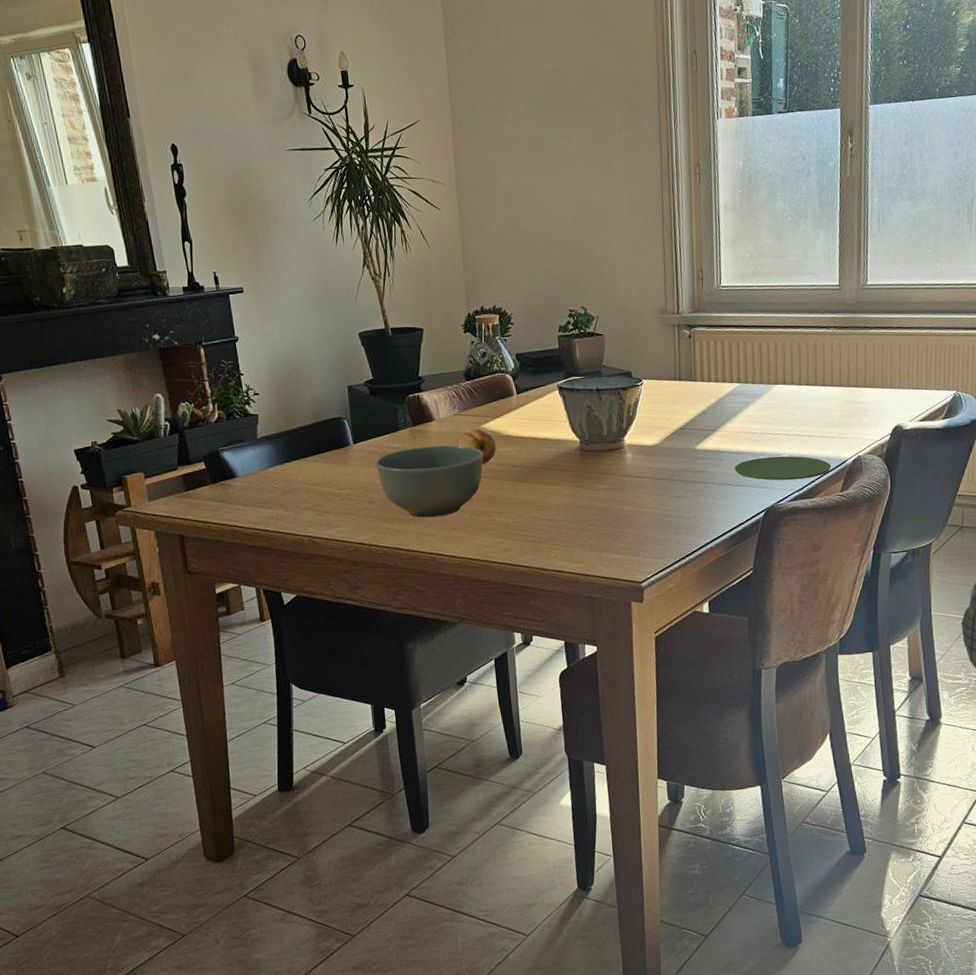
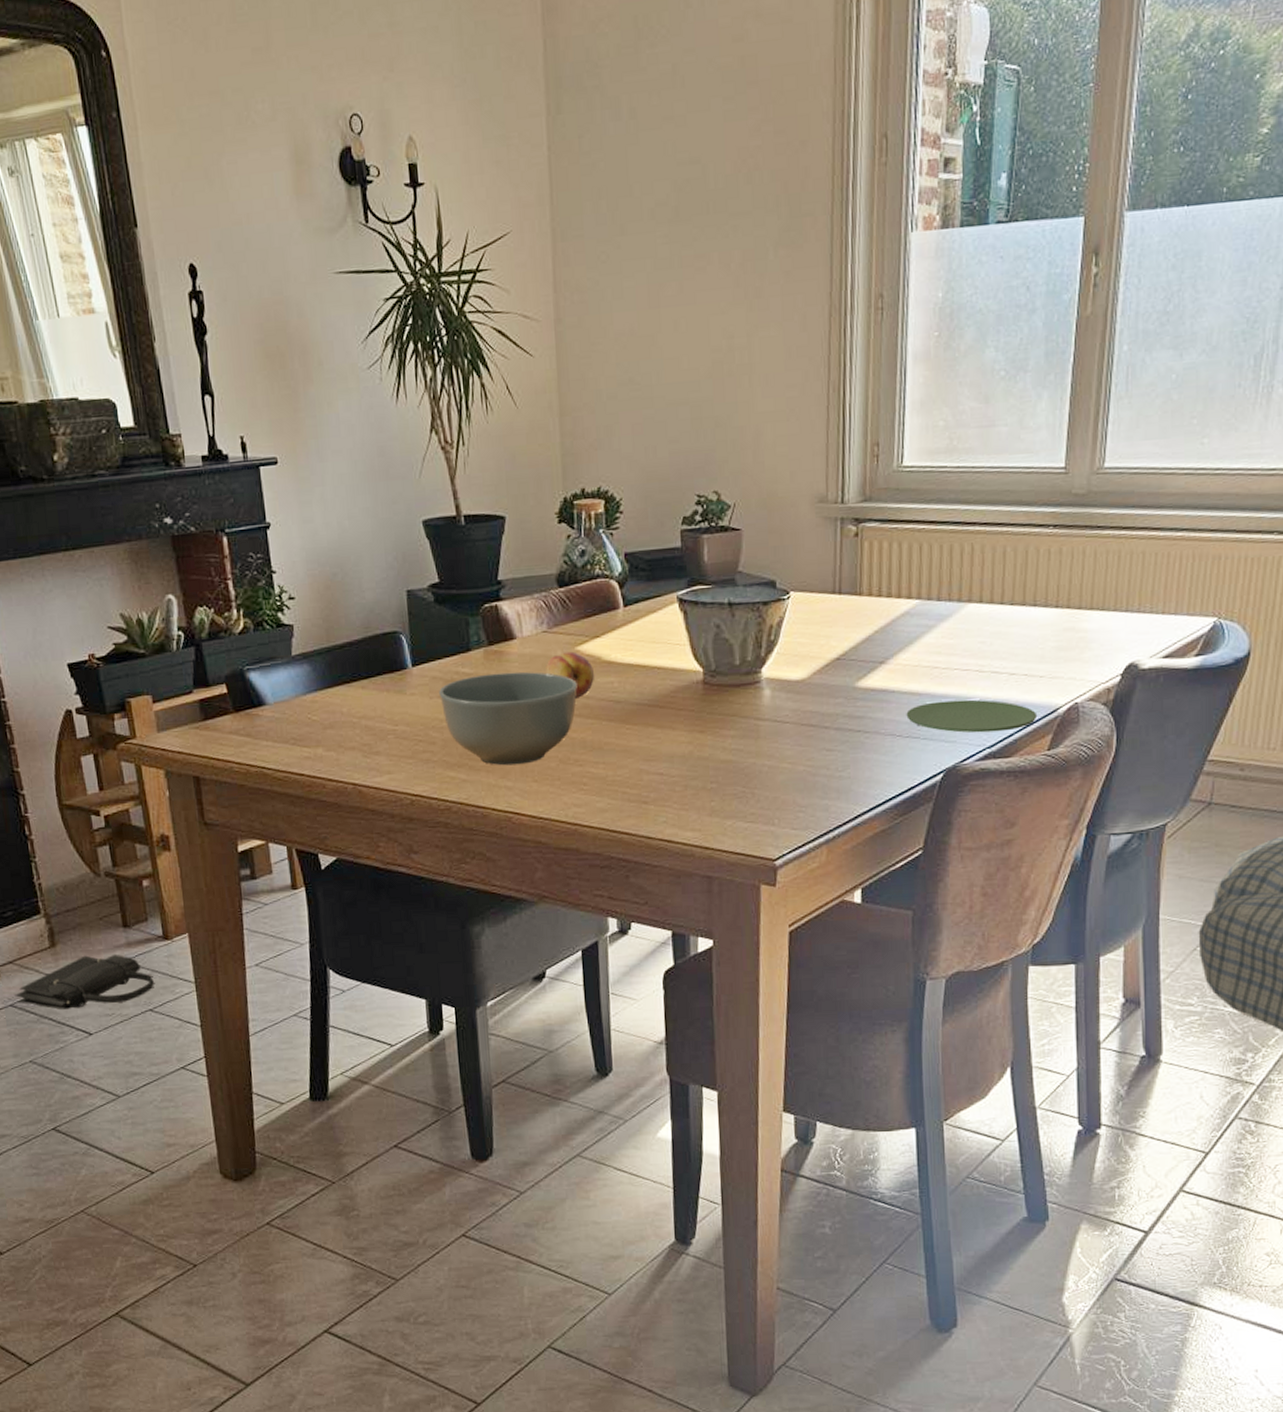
handbag: none [29,680,147,728] -> present [15,953,154,1010]

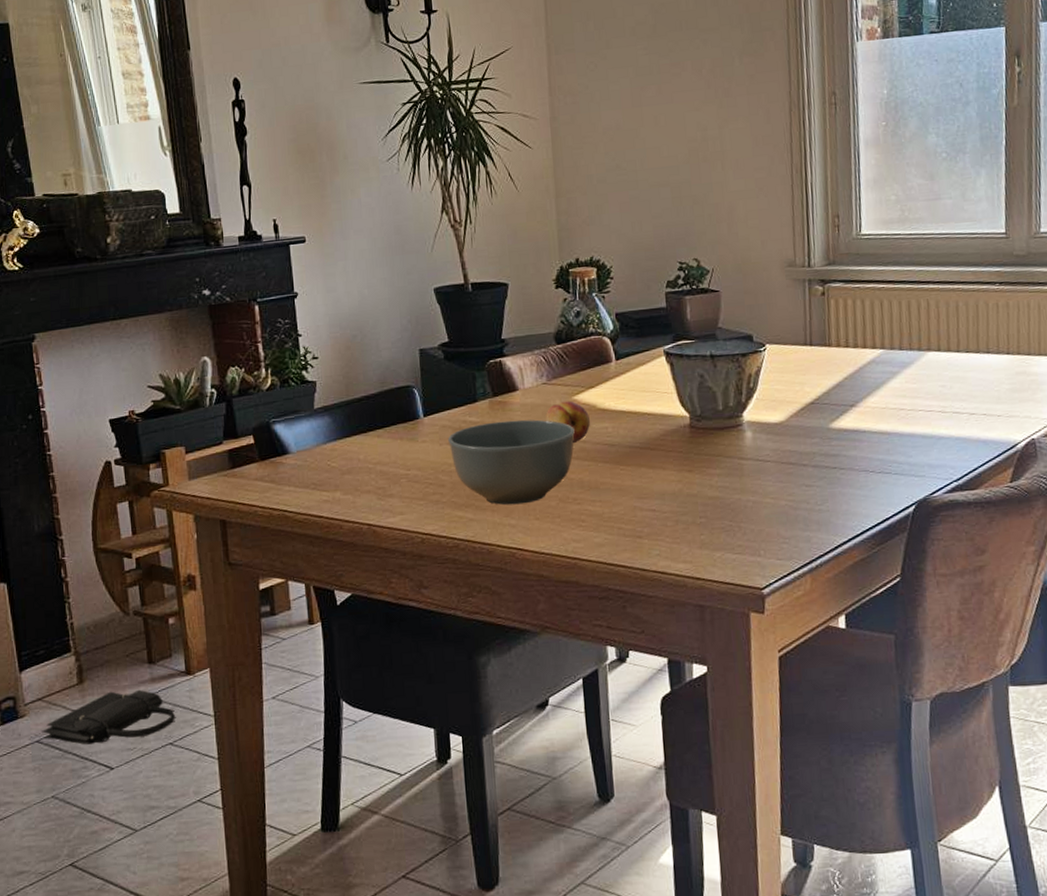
plate: present [906,699,1038,733] -> none [877,437,999,468]

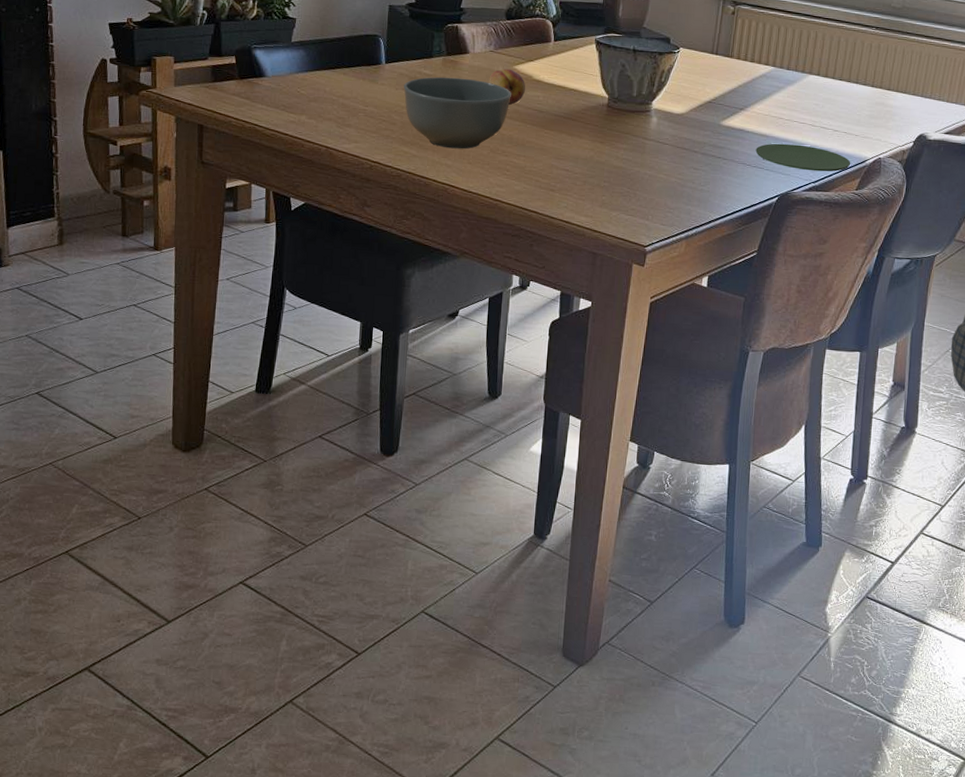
handbag: present [42,689,175,745] -> none [22,255,141,297]
plate: none [877,437,999,468] -> present [755,143,851,172]

